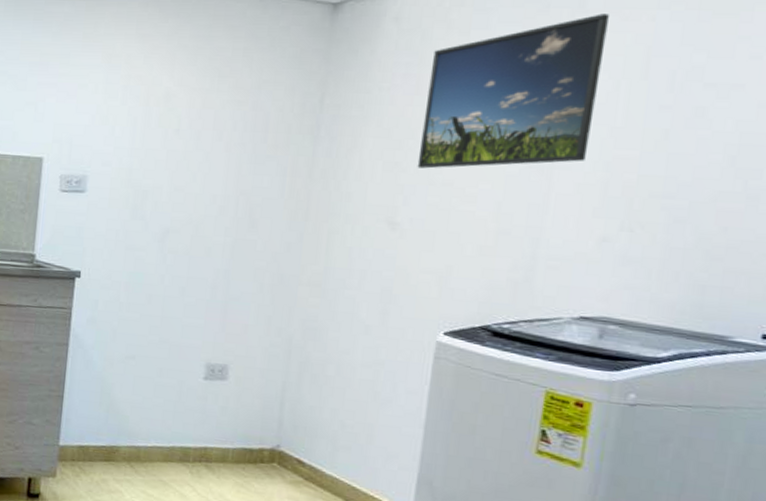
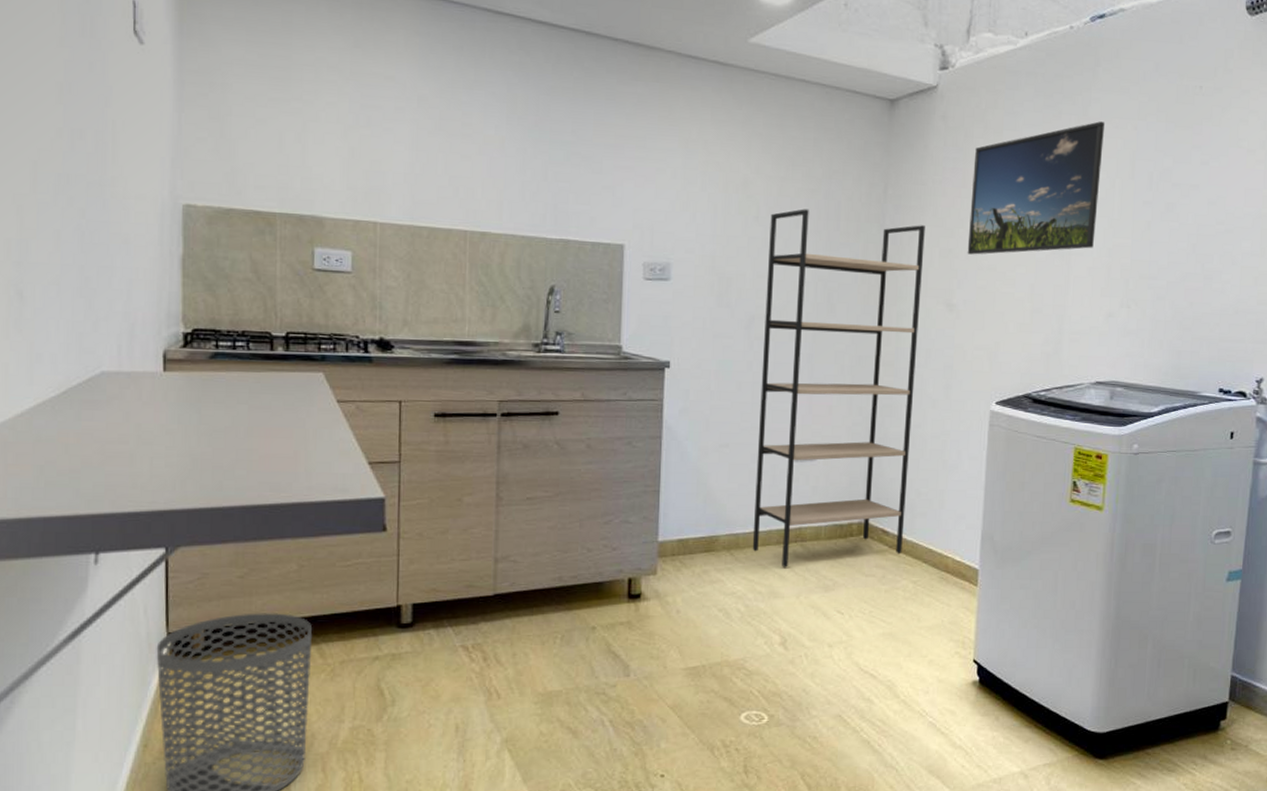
shelving unit: none [153,121,367,488] -> present [752,209,925,567]

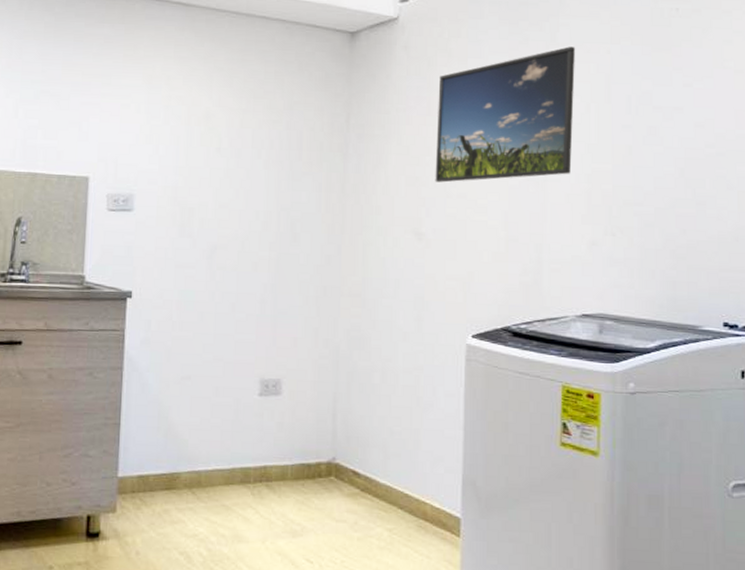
shelving unit: present [752,209,925,567] -> none [215,139,390,509]

